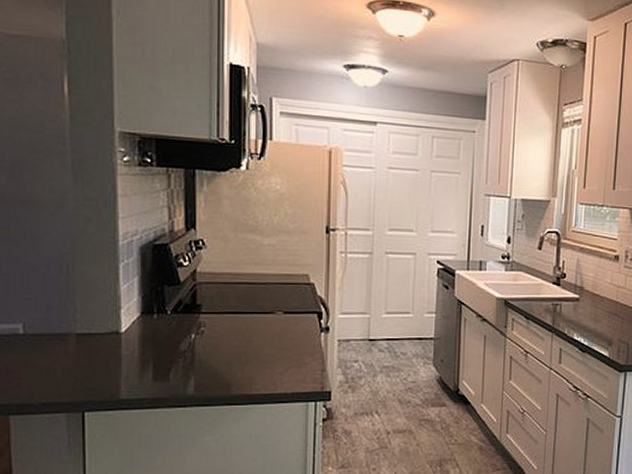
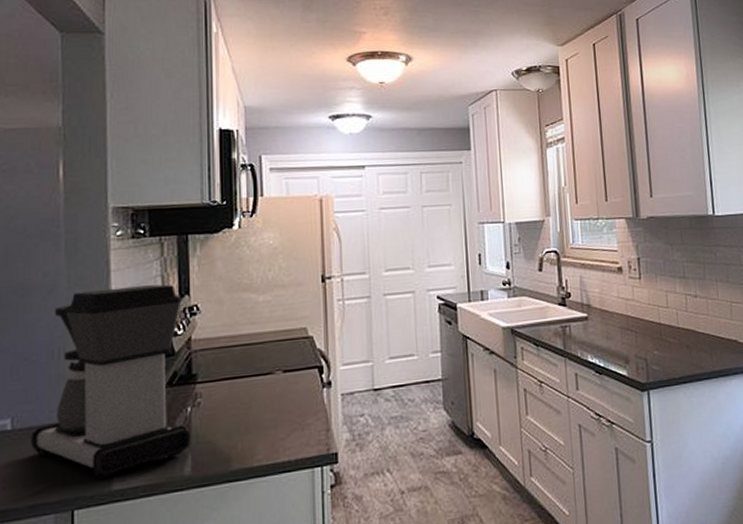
coffee maker: none [41,212,194,388] -> present [30,284,191,480]

